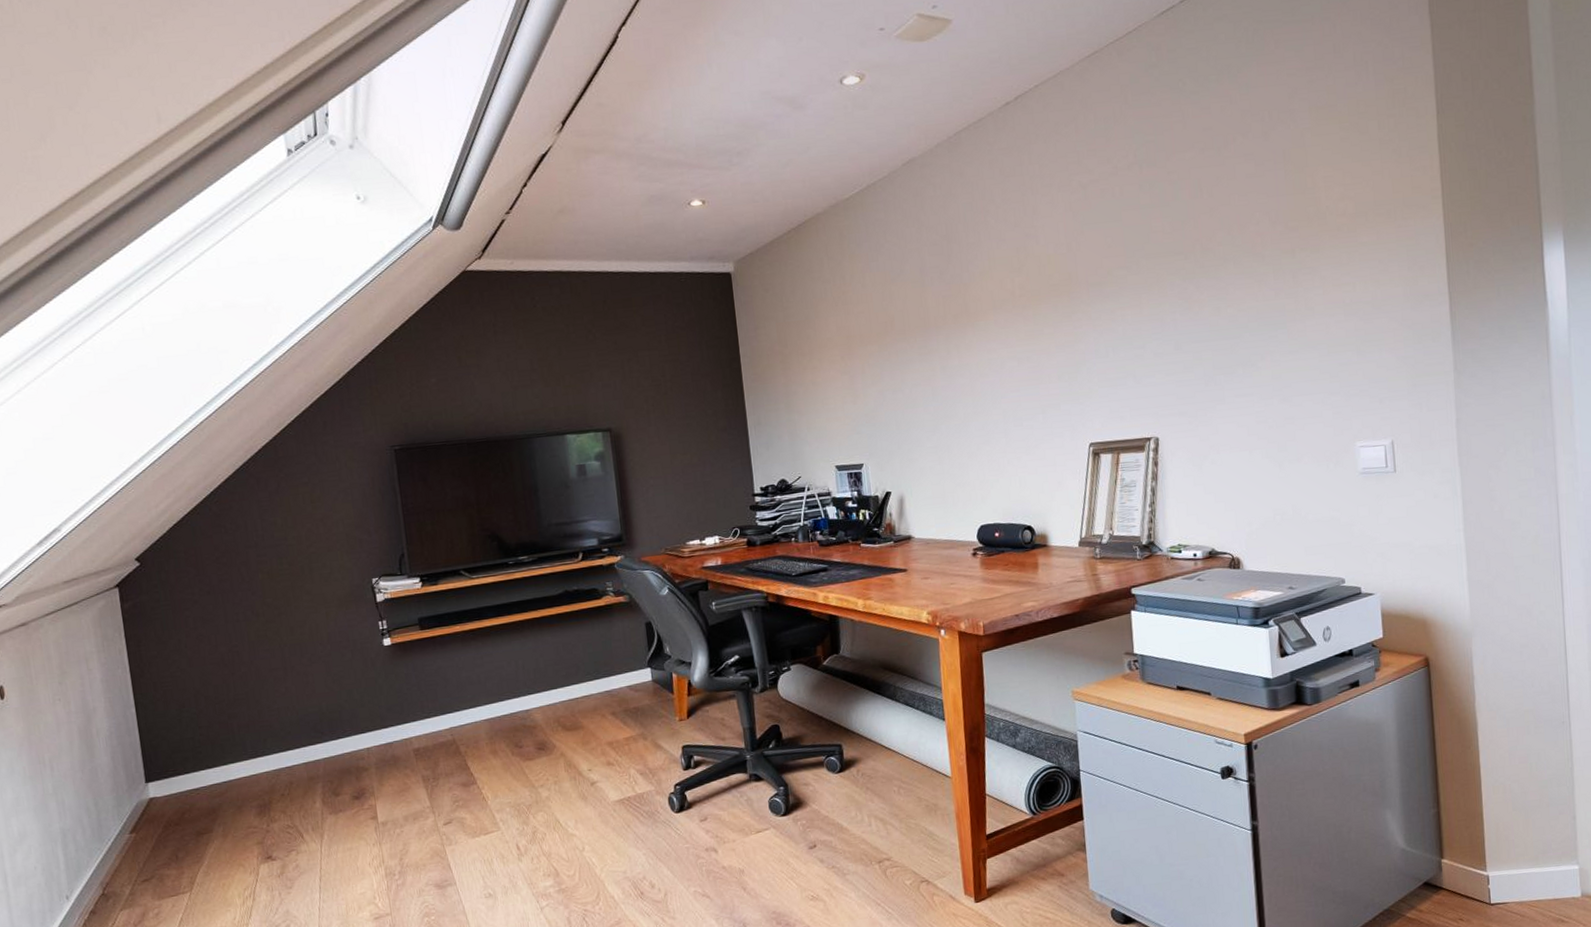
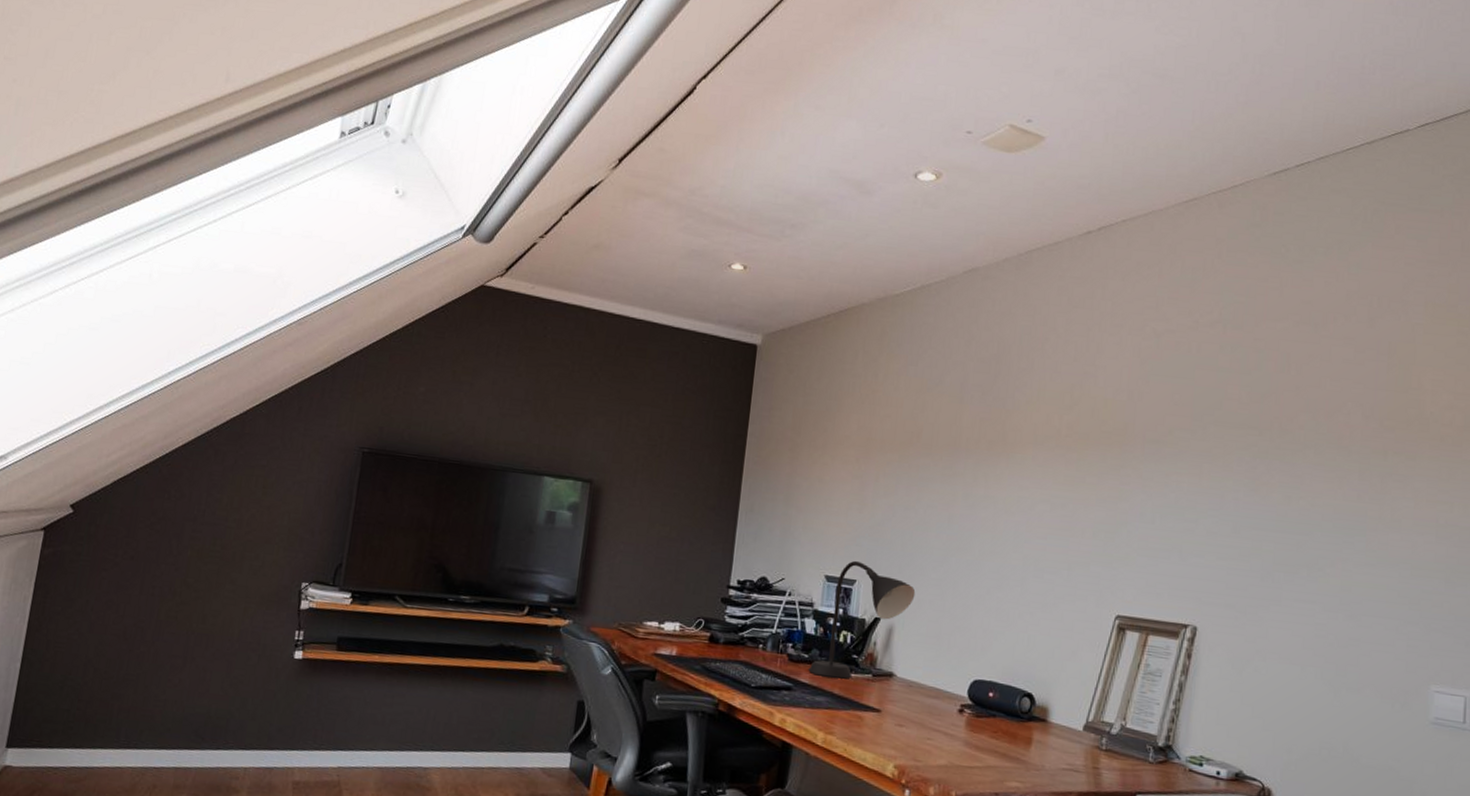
desk lamp: none [838,446,917,553] -> present [808,560,916,679]

